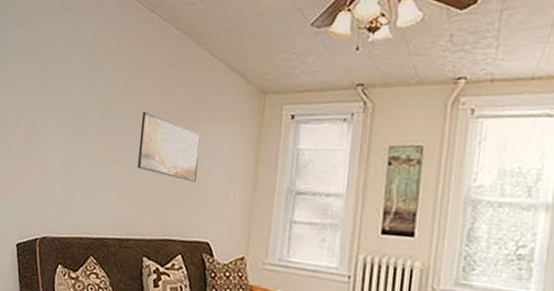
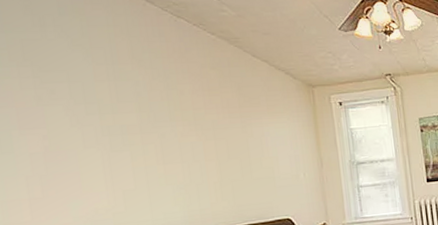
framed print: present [137,111,201,182] -> none [191,112,266,170]

